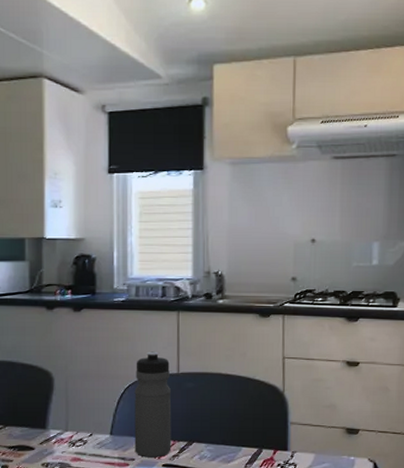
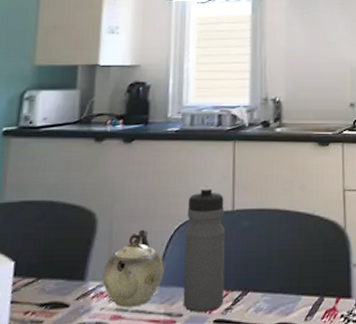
teapot: none [61,388,116,451] -> present [102,229,164,307]

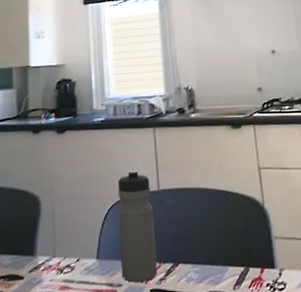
teapot: present [102,229,164,307] -> none [49,209,102,279]

